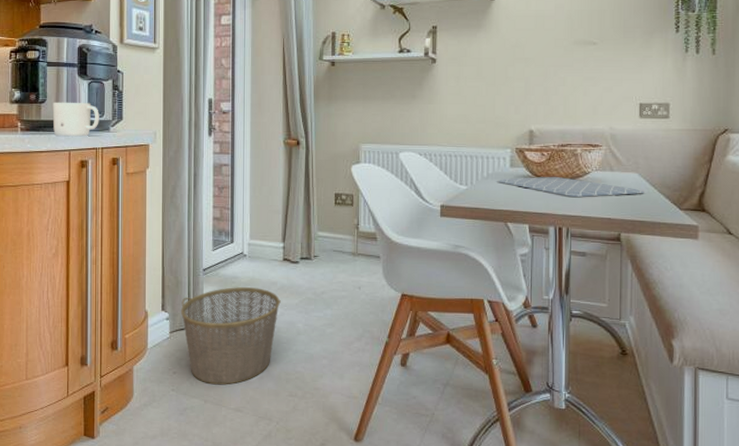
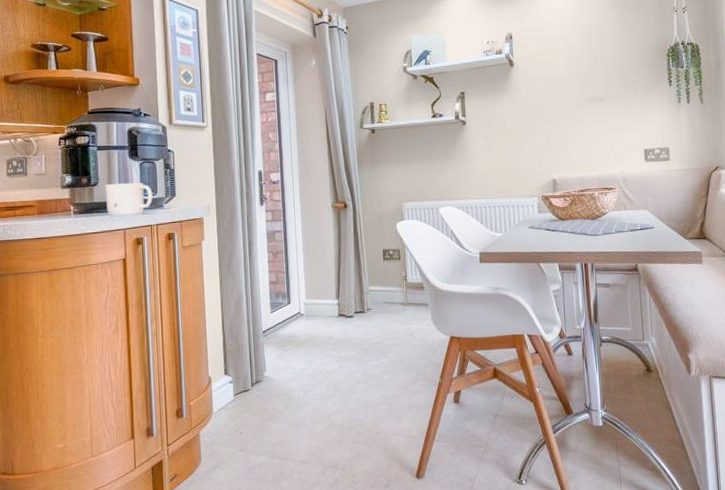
basket: present [180,287,281,385] -> none [243,344,339,441]

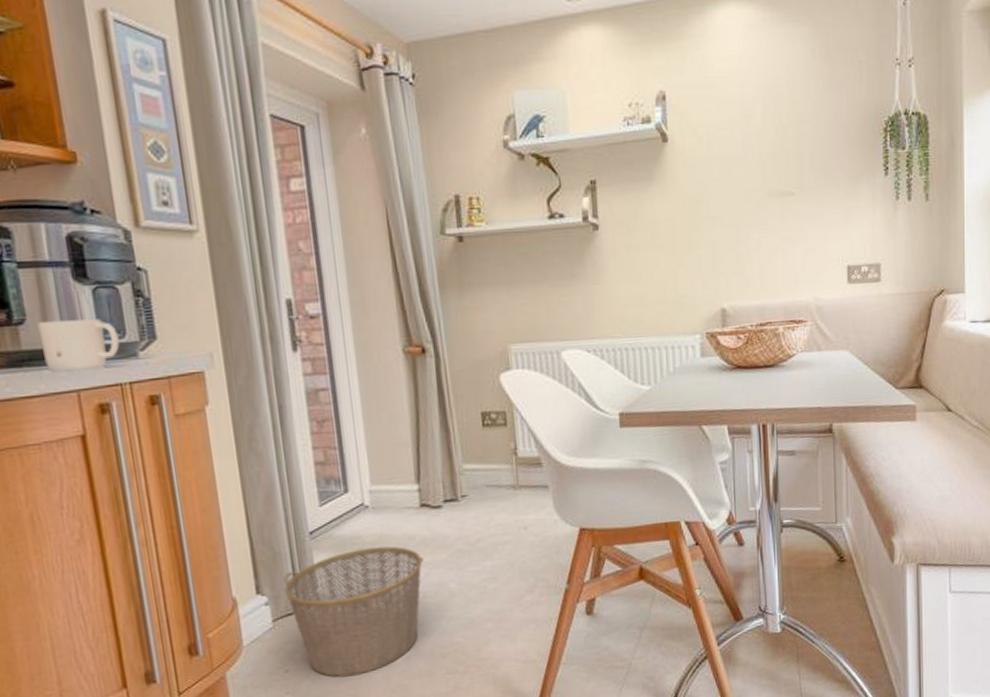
basket: none [243,344,339,441] -> present [283,546,424,677]
placemat: present [527,218,655,236] -> none [686,363,857,387]

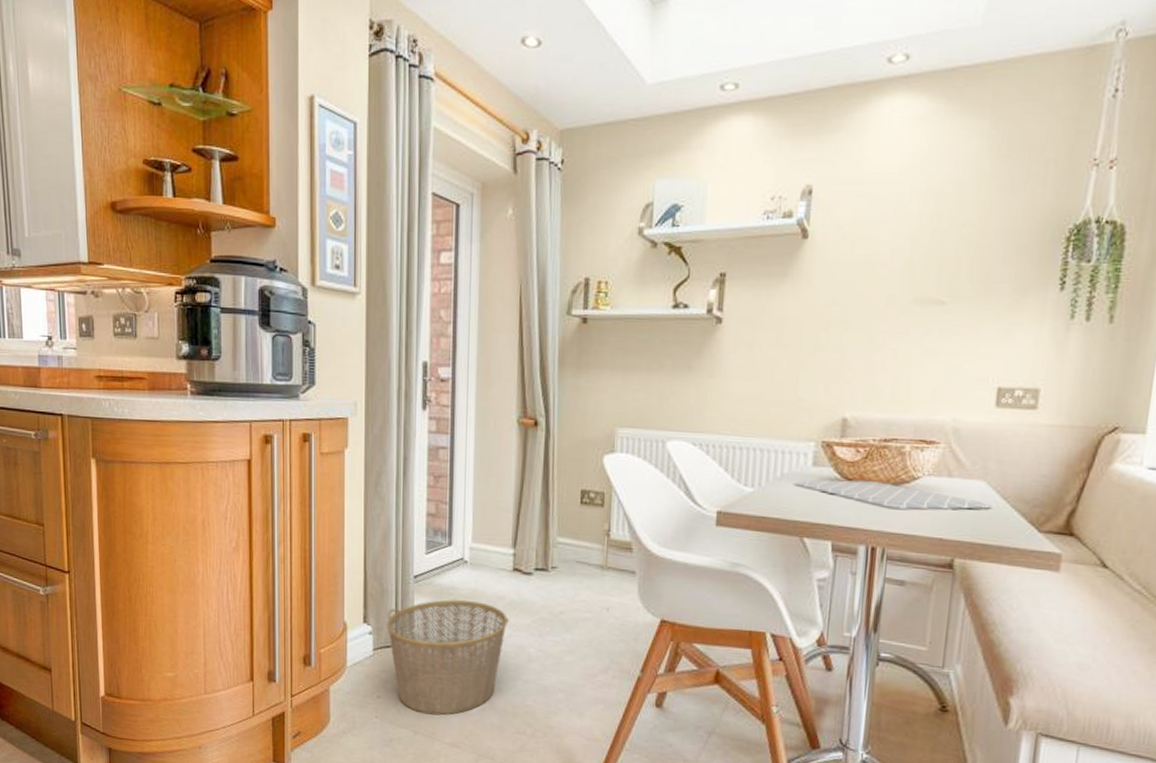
mug: present [37,319,120,373] -> none [228,359,286,405]
placemat: none [686,363,857,387] -> present [793,479,993,510]

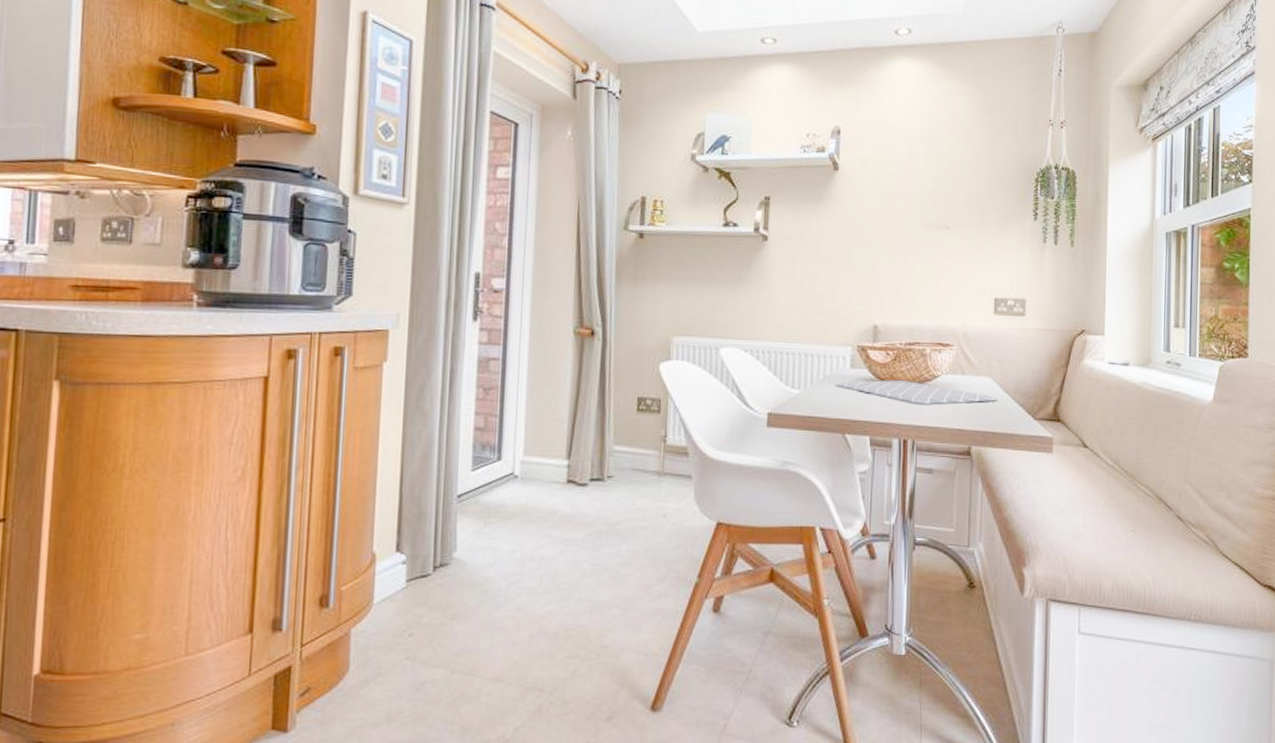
basket: present [386,599,509,715] -> none [422,518,562,649]

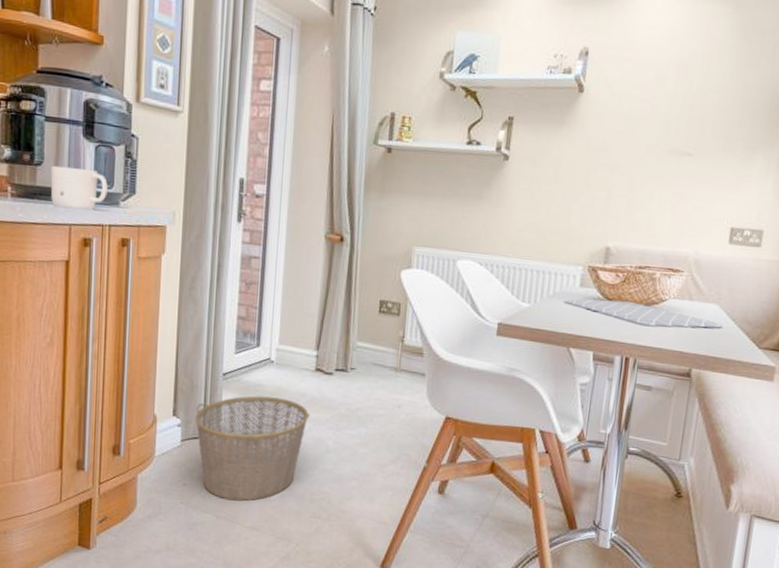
mug: none [247,268,318,317] -> present [50,165,108,210]
basket: none [422,518,562,649] -> present [194,395,310,501]

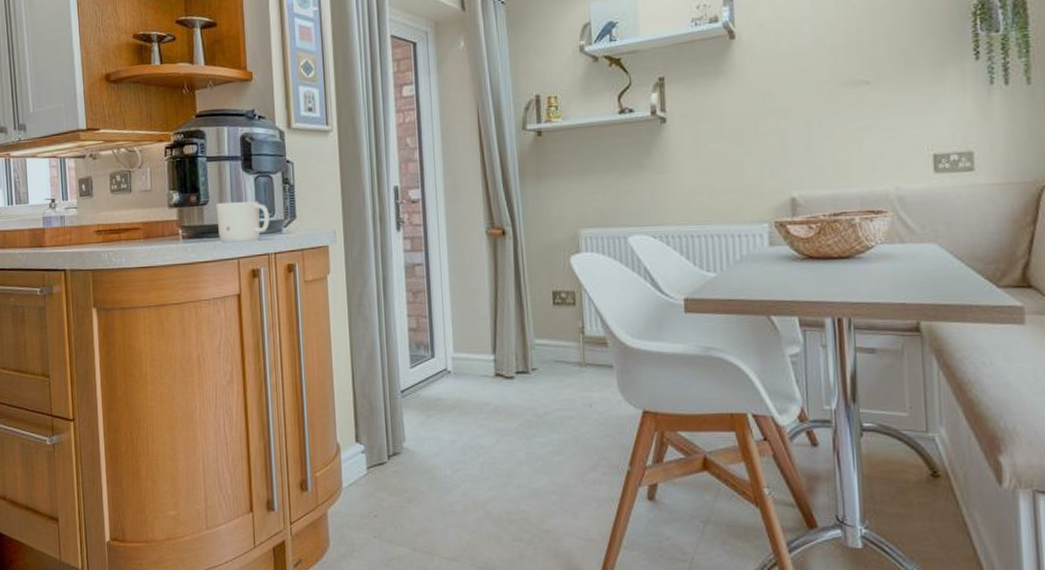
basket: present [194,395,310,501] -> none [377,410,496,530]
placemat: present [563,298,723,328] -> none [753,254,948,280]

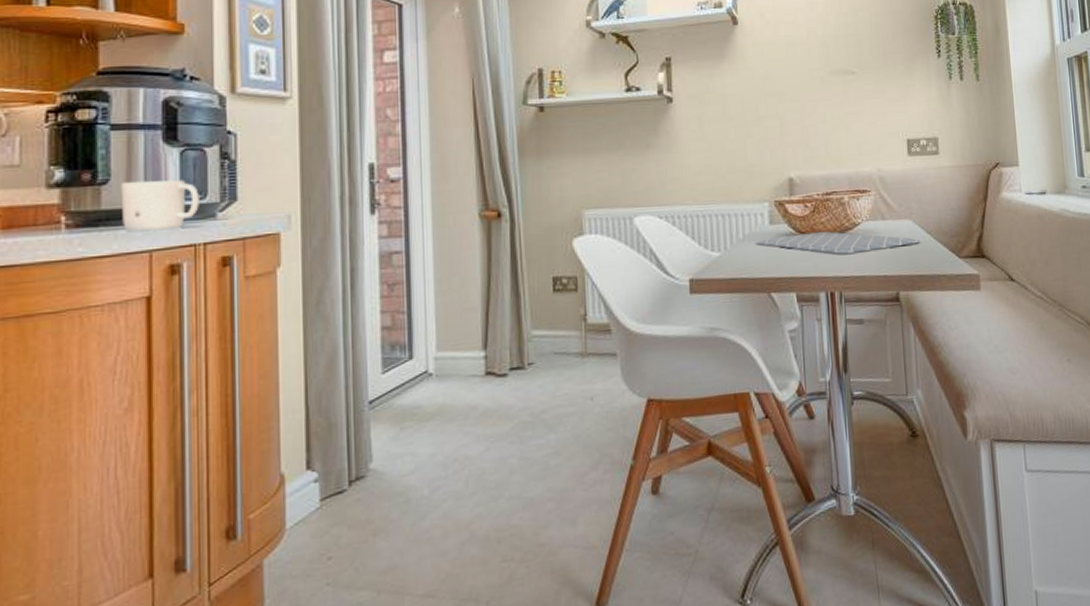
placemat: none [753,254,948,280] -> present [755,231,921,255]

